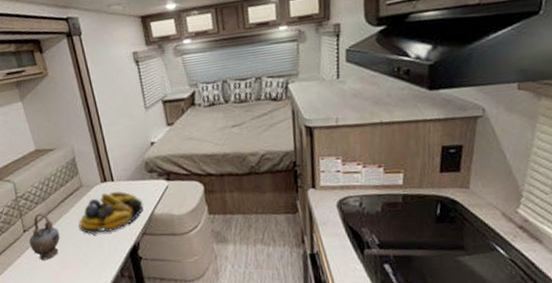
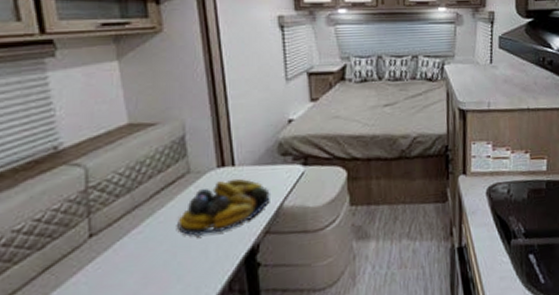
teapot: present [29,213,60,260] -> none [95,209,147,277]

